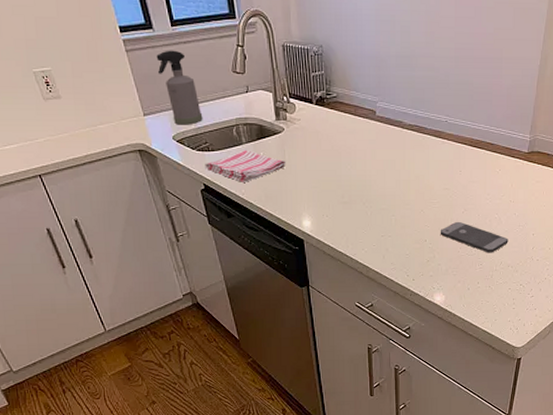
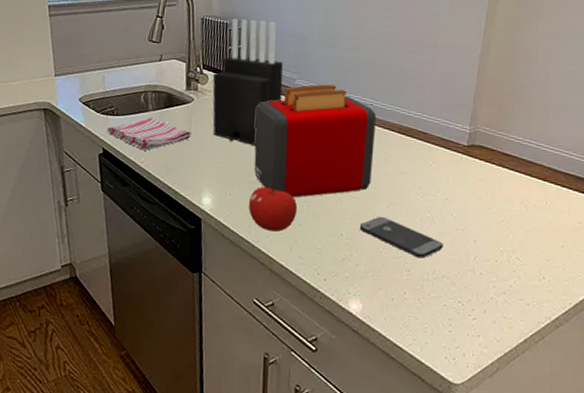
spray bottle: present [156,50,203,125] -> none [76,16,113,88]
knife block: none [299,43,366,168] -> present [212,18,283,145]
toaster: none [342,104,451,213] -> present [254,84,377,198]
fruit: none [344,201,387,244] -> present [248,182,298,232]

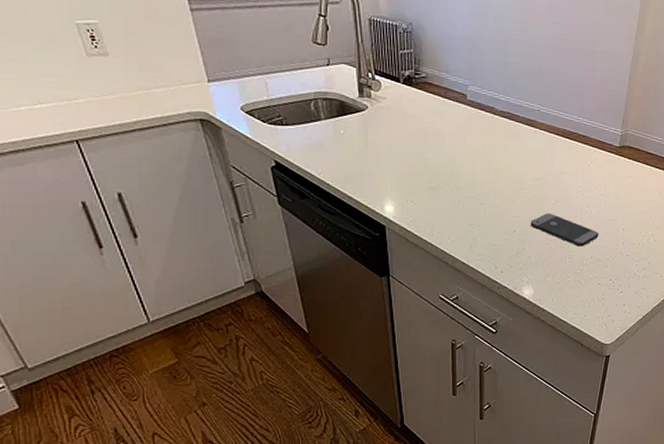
dish towel: present [107,117,191,151] -> none [277,127,368,161]
knife block: present [212,18,283,145] -> none [385,20,456,152]
fruit: present [248,182,298,232] -> none [429,187,476,233]
toaster: present [254,84,377,198] -> none [431,90,544,201]

